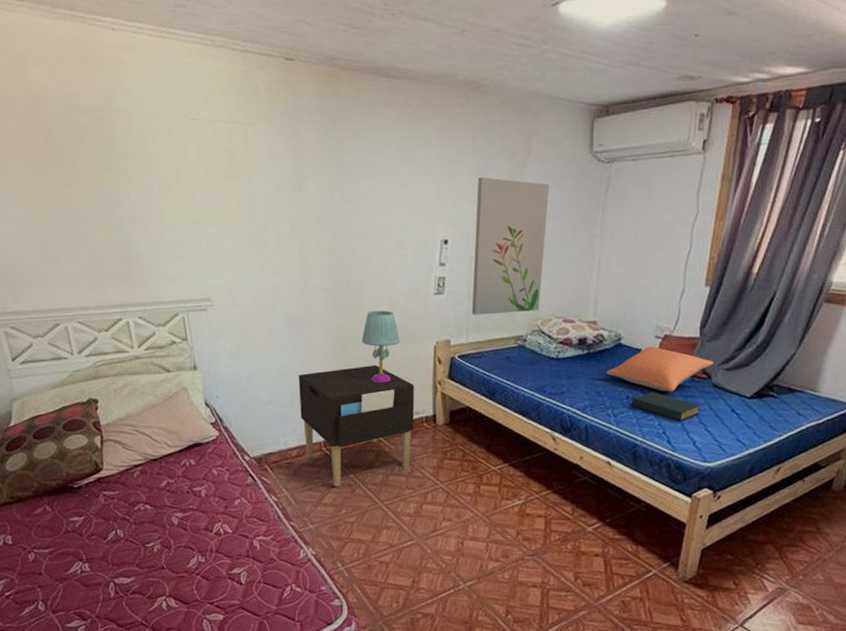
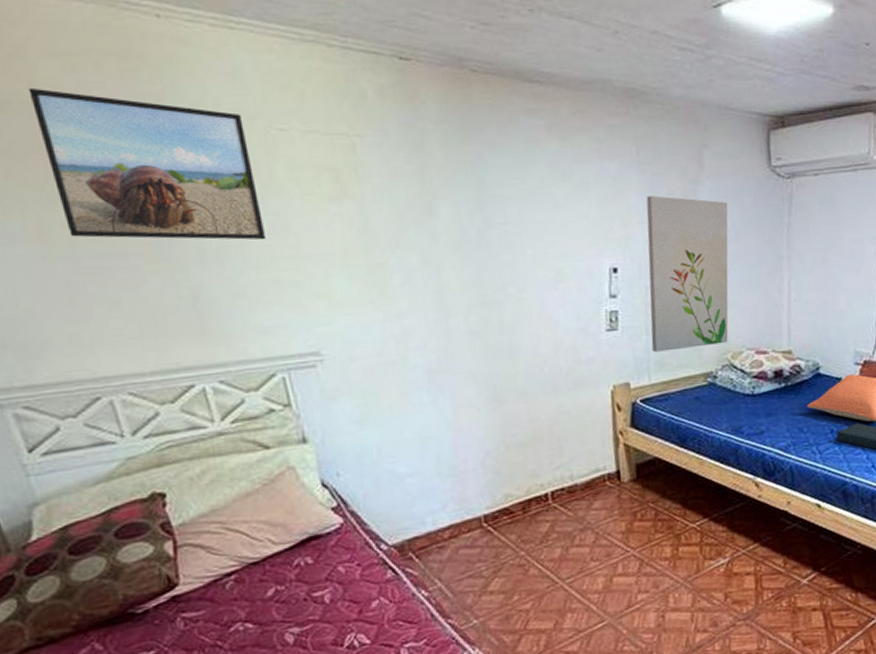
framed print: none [26,87,178,208] -> present [28,87,267,240]
nightstand: present [298,364,415,487] -> none [444,417,595,570]
table lamp: present [361,310,400,383] -> none [522,353,570,440]

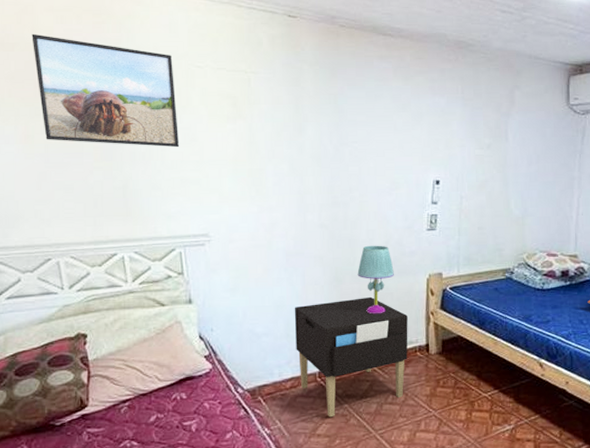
nightstand: none [444,417,595,570] -> present [294,296,408,418]
table lamp: none [522,353,570,440] -> present [357,245,394,315]
wall art: present [646,196,729,352] -> none [462,125,532,250]

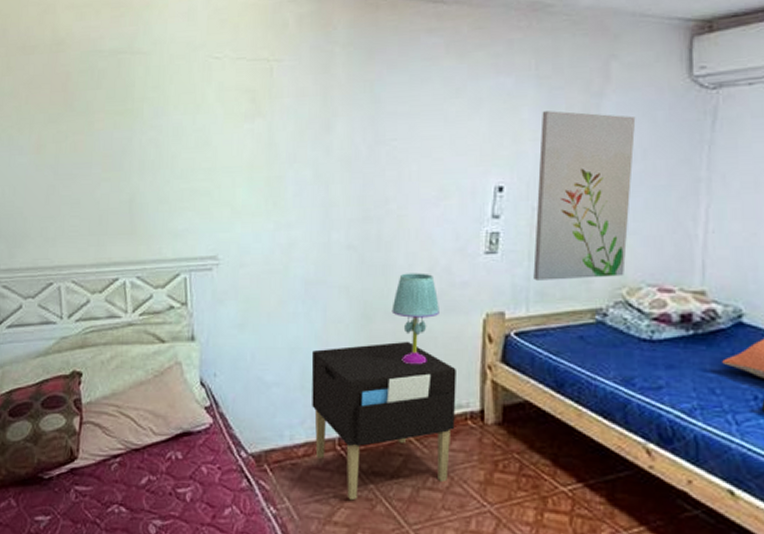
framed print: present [31,33,180,148] -> none [51,33,192,154]
wall art: none [462,125,532,250] -> present [533,111,636,281]

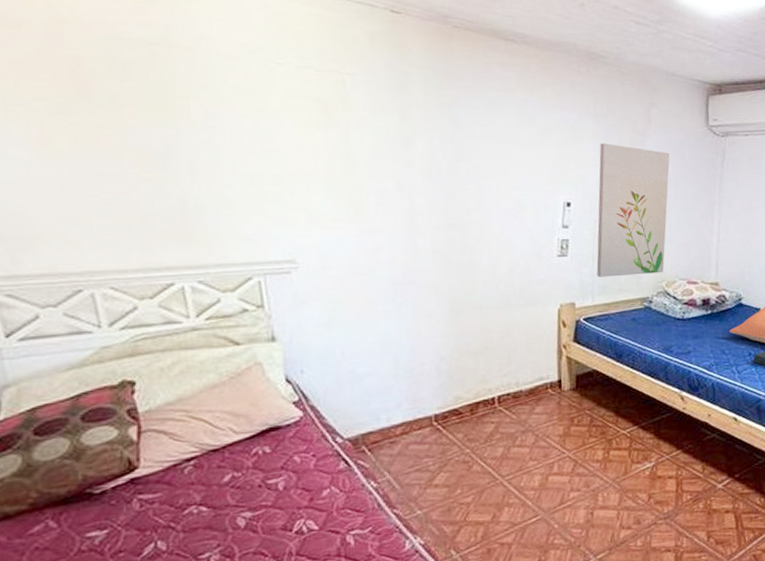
nightstand: present [311,341,456,501] -> none [404,329,538,465]
table lamp: present [391,273,439,365] -> none [478,273,521,349]

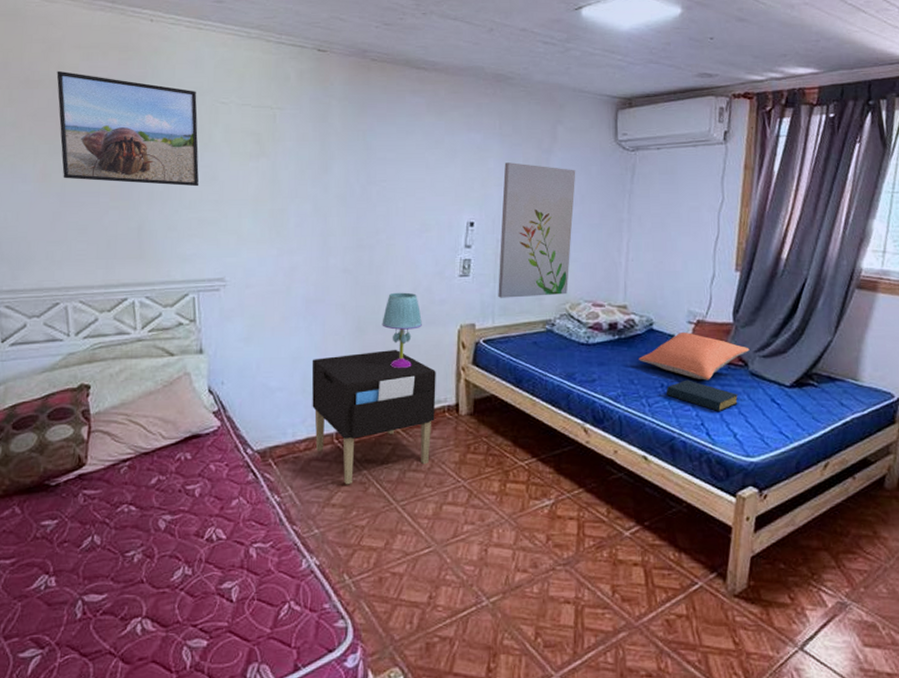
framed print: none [47,9,256,158] -> present [56,70,199,187]
nightstand: none [404,329,538,465] -> present [311,349,436,485]
table lamp: none [478,273,521,349] -> present [382,292,422,369]

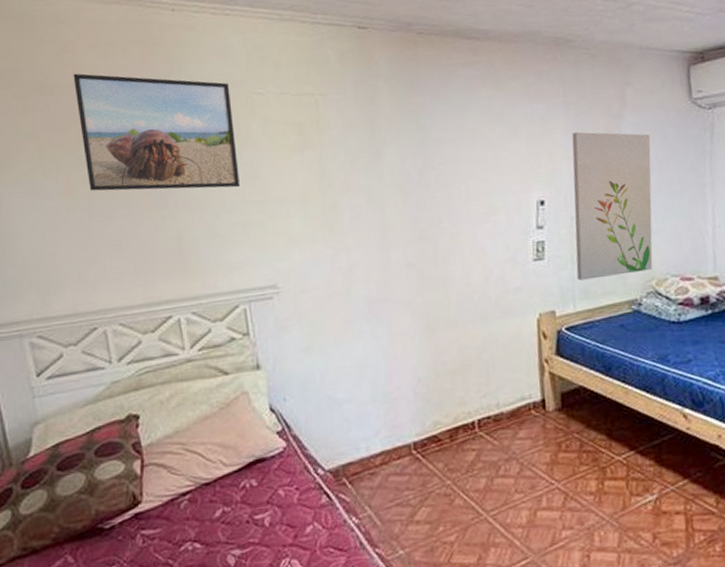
nightstand: present [311,349,436,485] -> none [380,345,520,499]
table lamp: present [382,292,422,369] -> none [453,283,497,367]

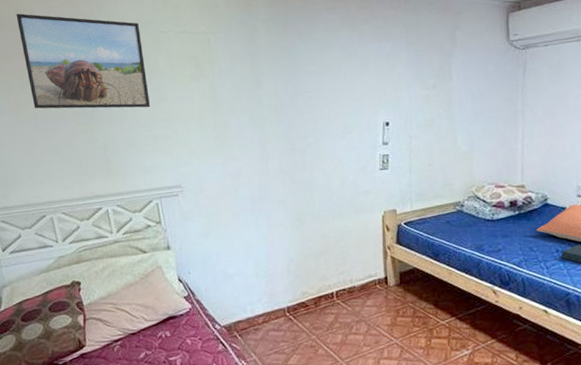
wall art: present [572,132,653,281] -> none [412,67,475,186]

